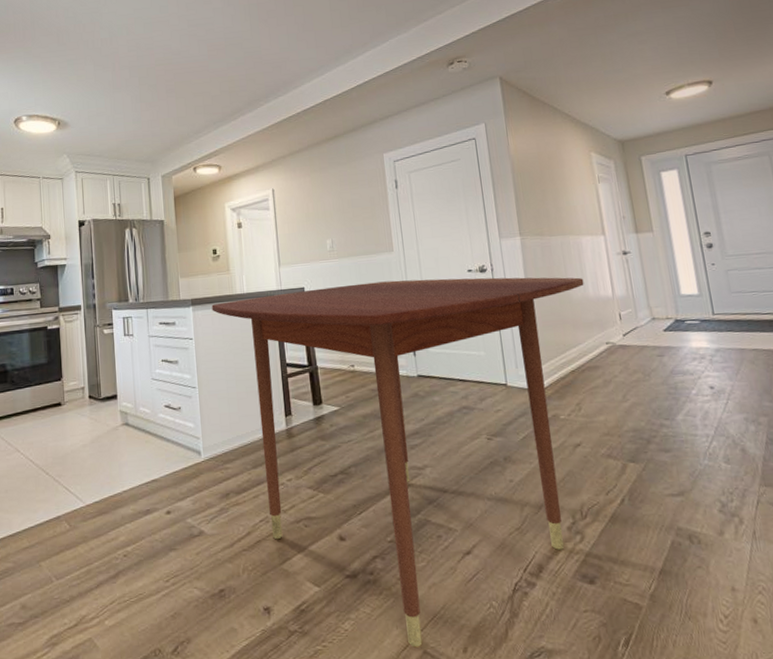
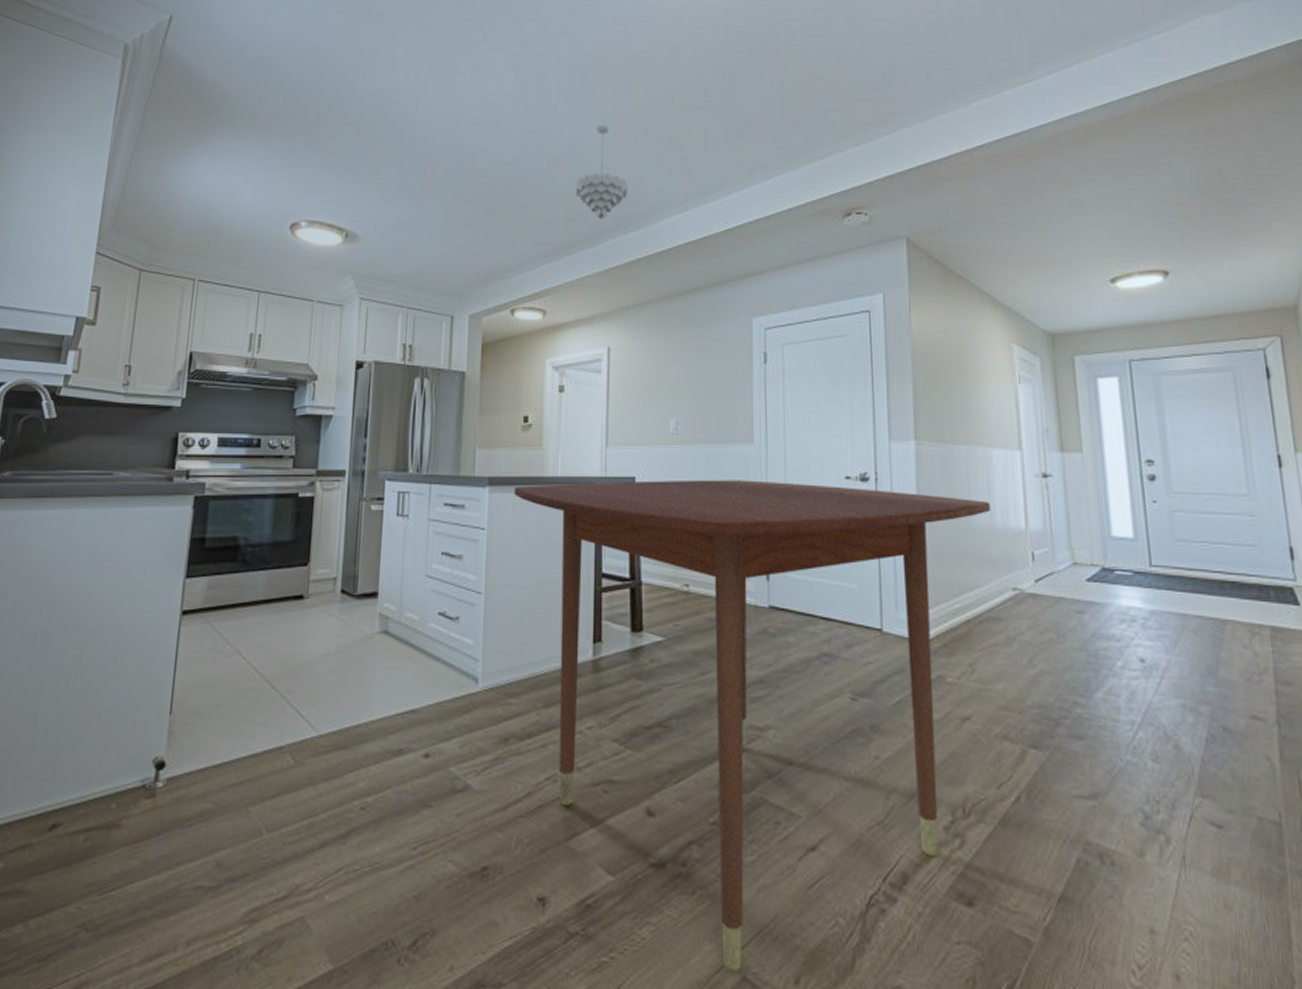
pendant light: none [232,13,275,89] -> present [574,125,628,220]

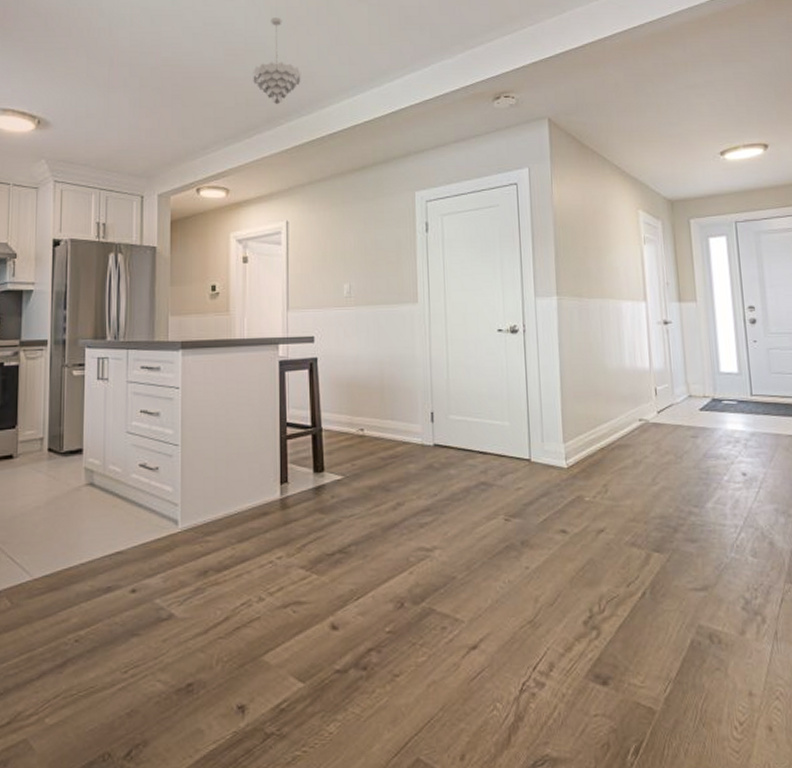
dining table: present [514,479,991,971] -> none [205,335,621,754]

